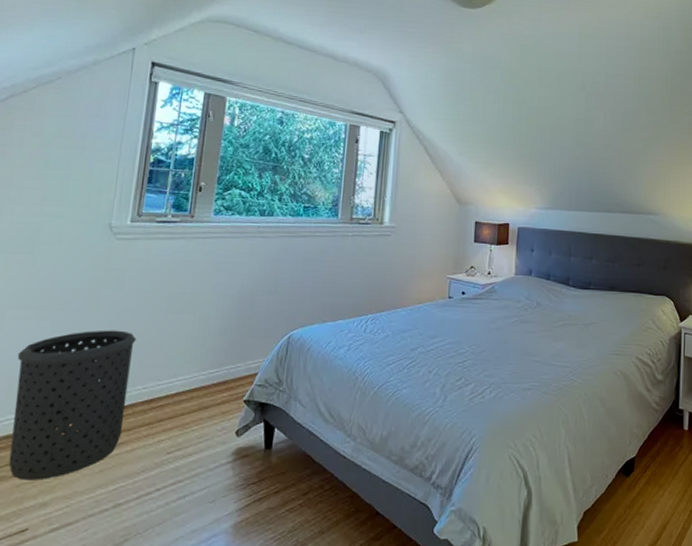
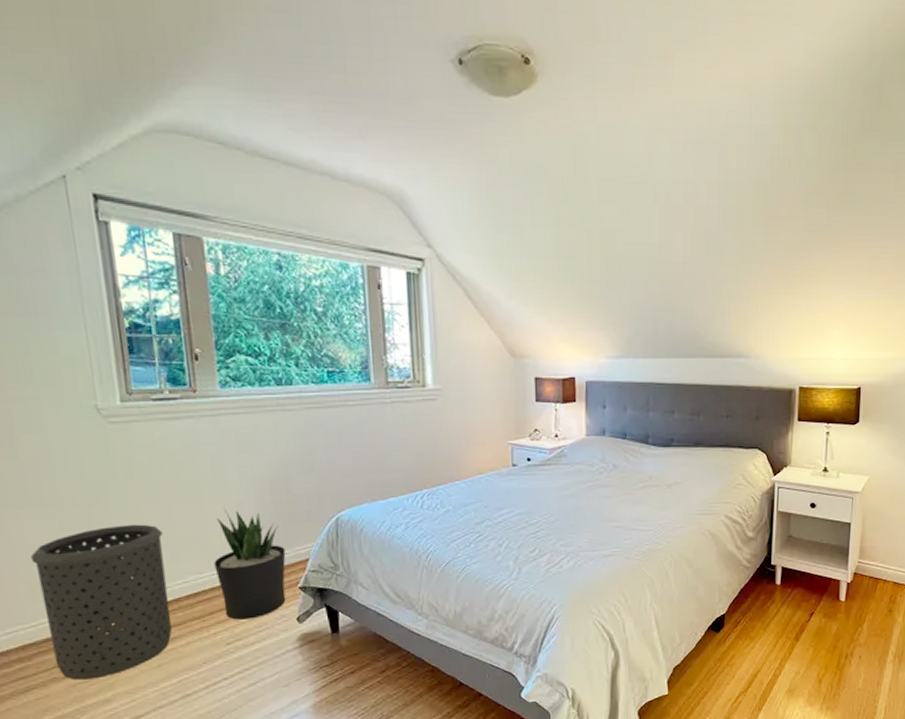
planter: none [173,320,239,429] -> present [214,508,286,620]

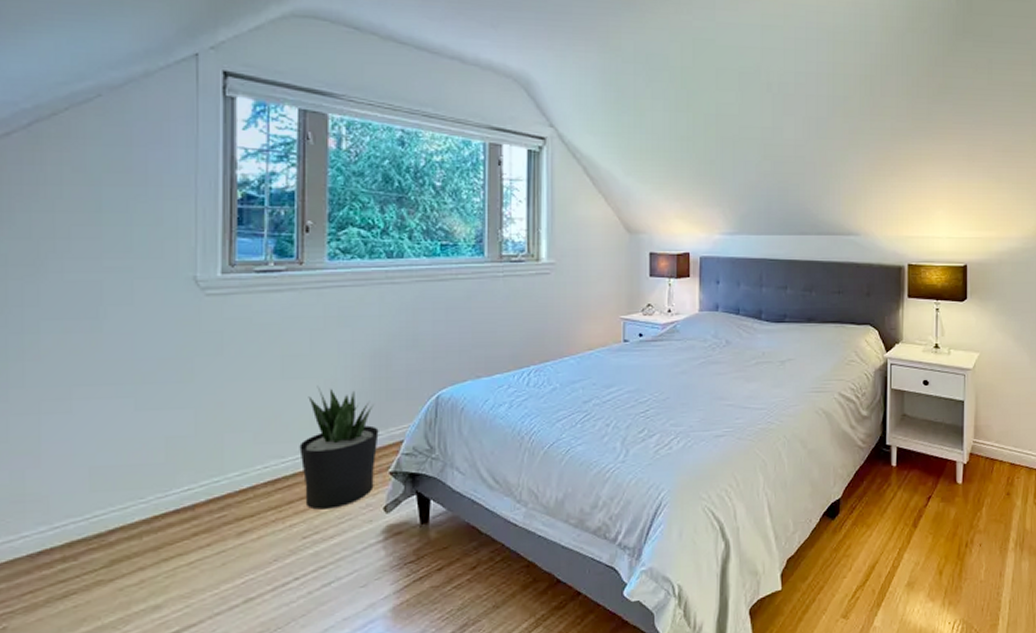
laundry basket: present [30,524,172,680] -> none [96,403,247,583]

